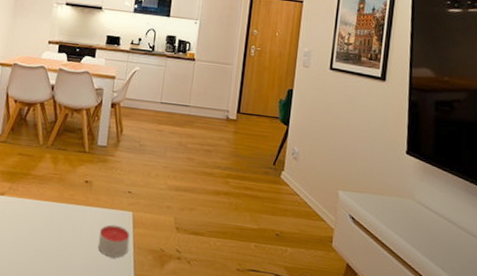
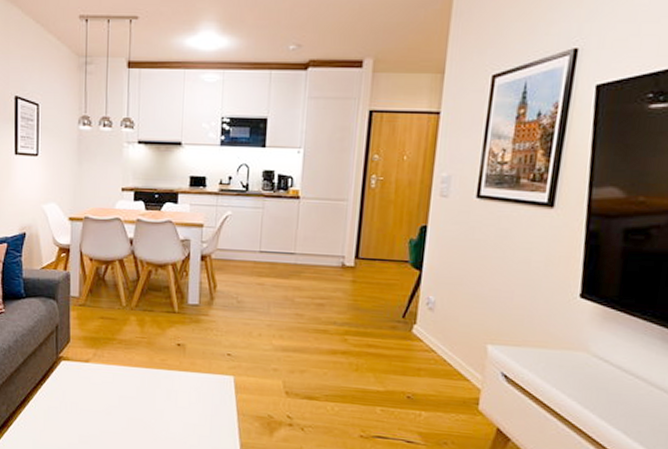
candle: present [97,224,130,258] -> none [196,390,233,425]

